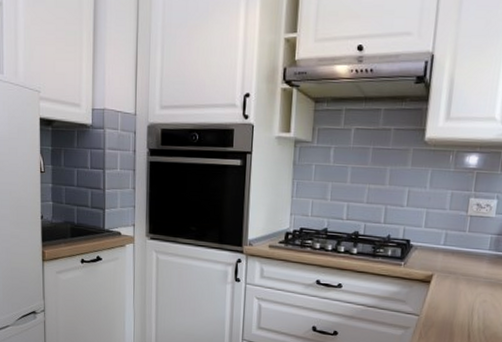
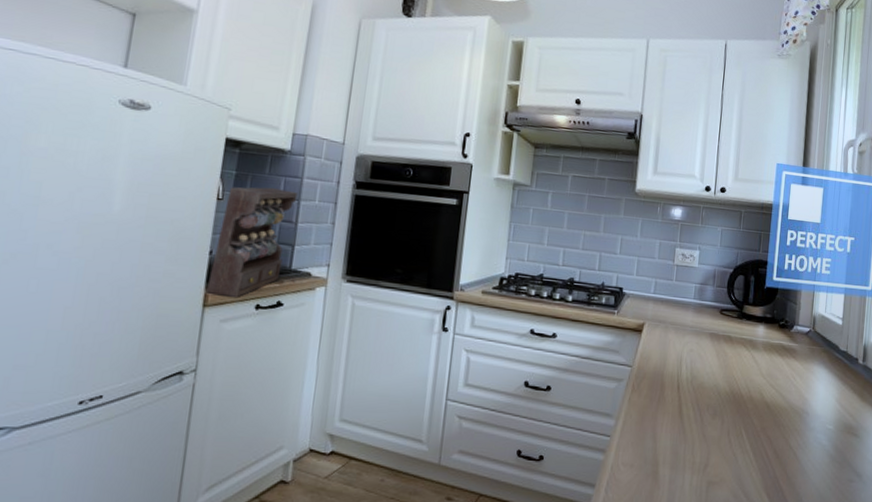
spice rack: none [43,159,102,254] -> present [206,187,298,298]

